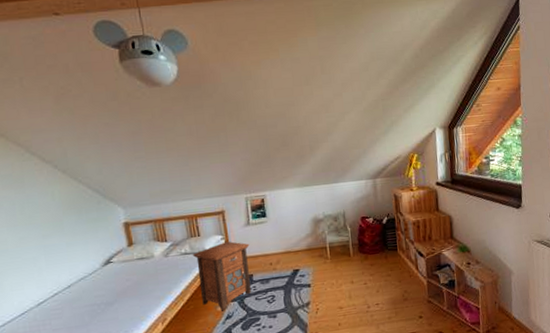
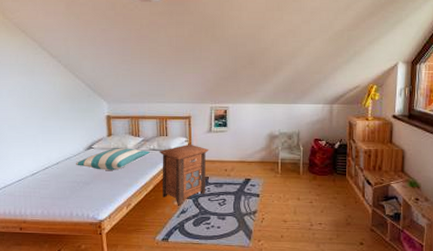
pillow: none [93,255,182,287] -> present [76,148,150,170]

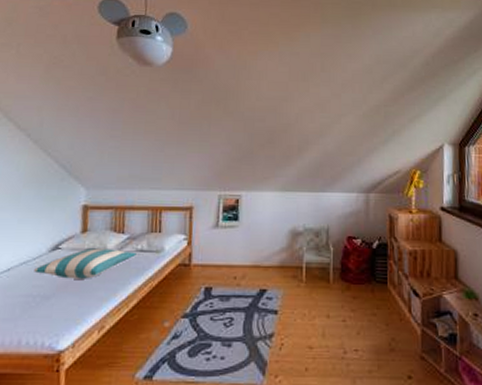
nightstand: present [159,143,209,206] -> none [148,242,214,328]

